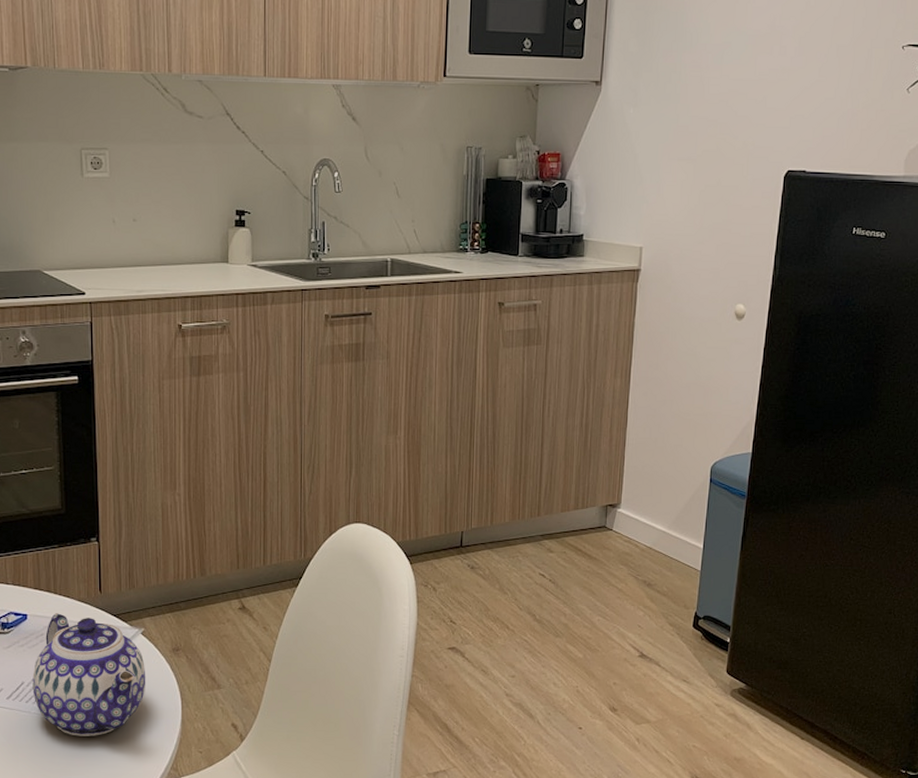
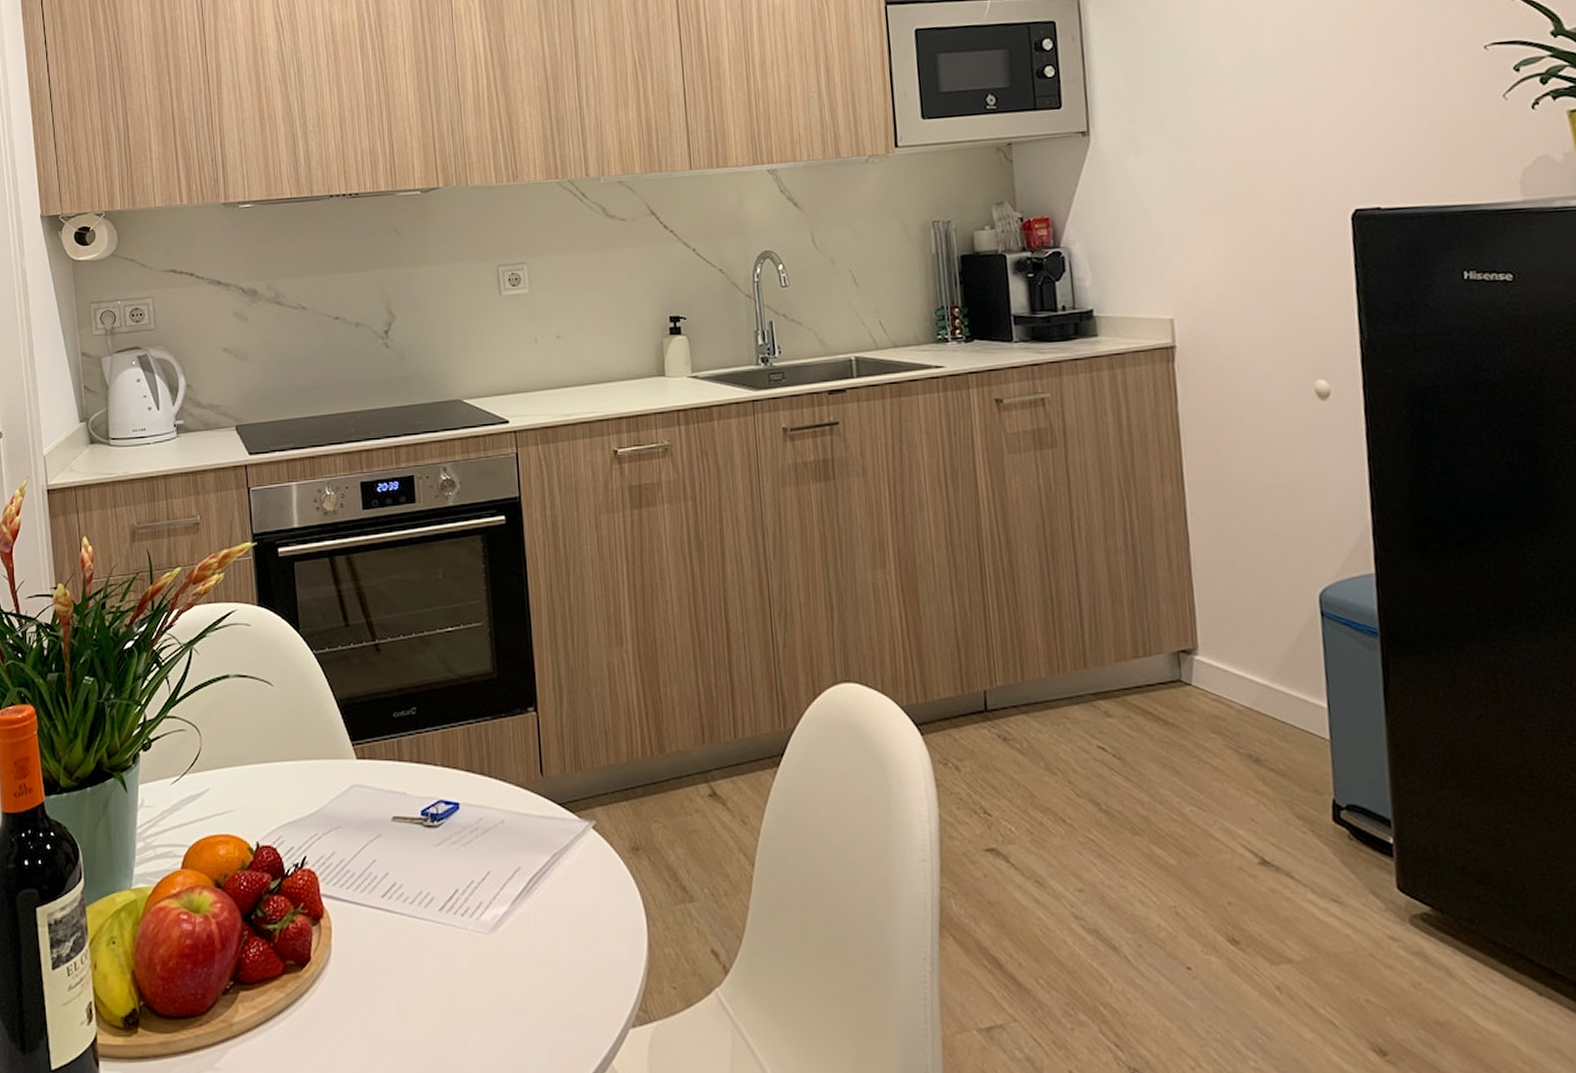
teapot: present [32,613,146,736] -> none [467,801,602,962]

